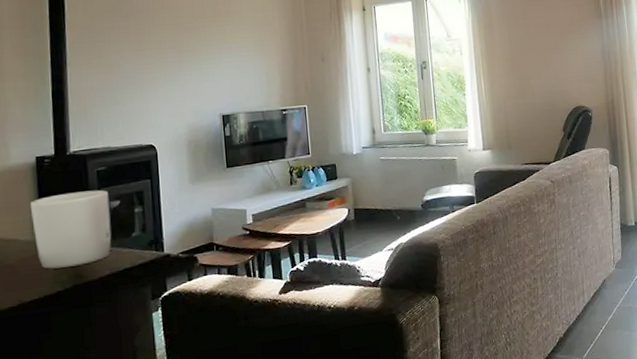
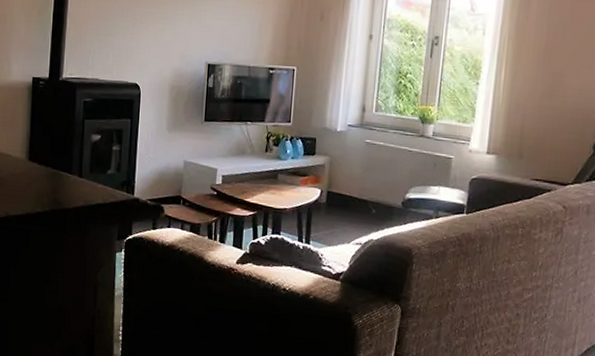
mug: present [29,189,112,269] -> none [23,118,92,192]

